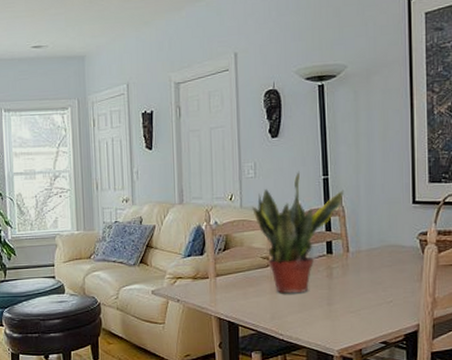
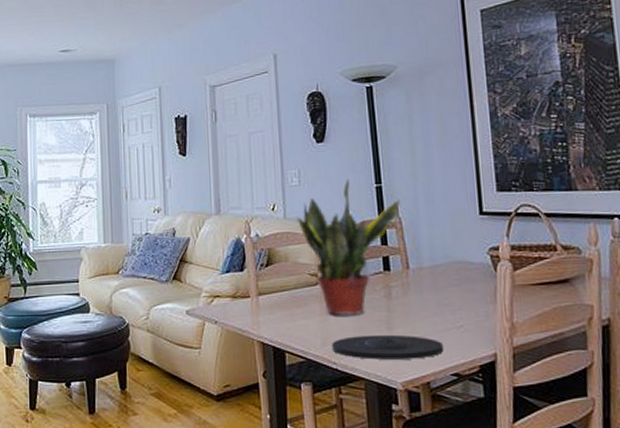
plate: none [279,309,374,331] -> present [331,334,443,360]

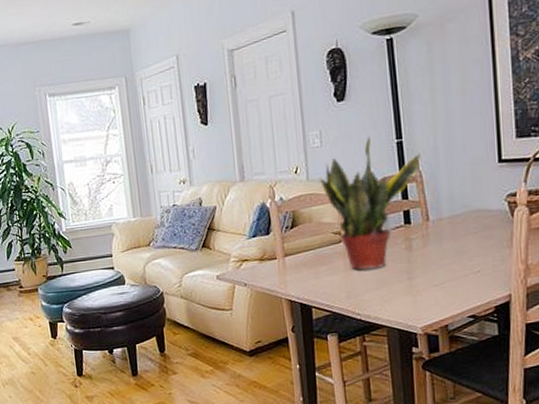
plate: present [331,334,443,360] -> none [355,283,461,309]

